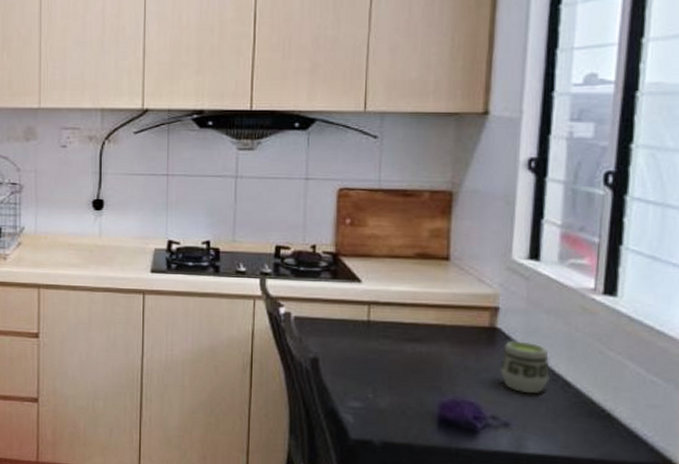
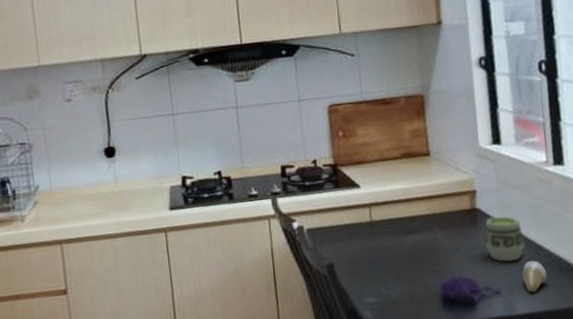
tooth: none [541,397,572,432] -> present [522,260,547,292]

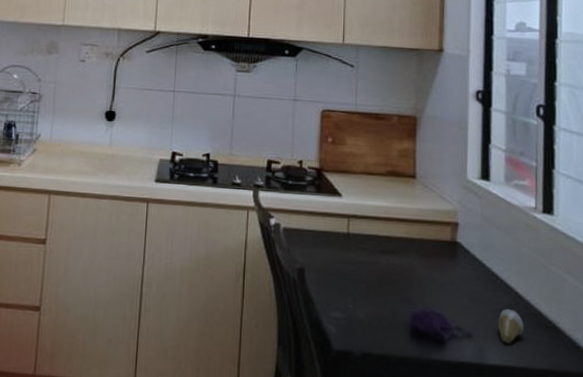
cup: present [484,216,525,262] -> none [461,254,504,305]

